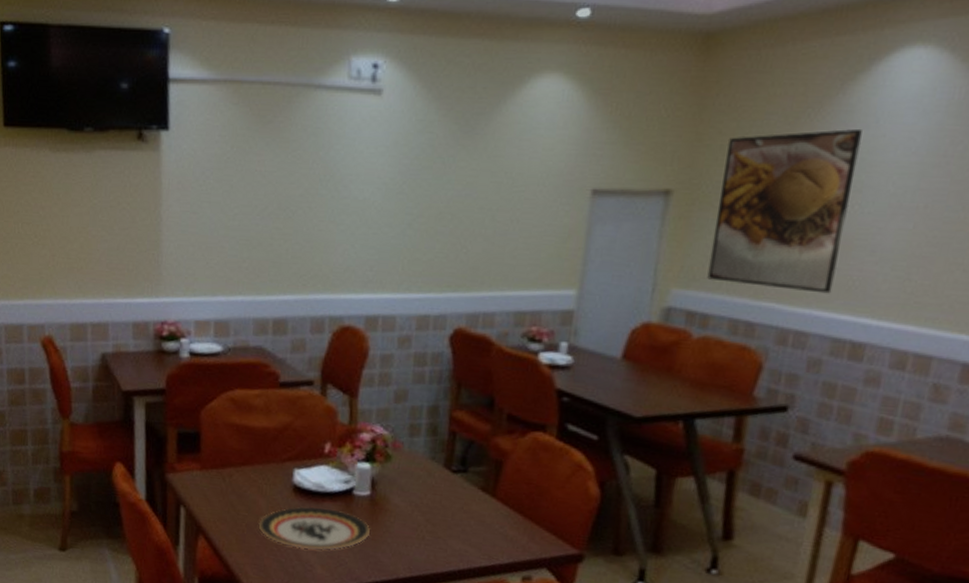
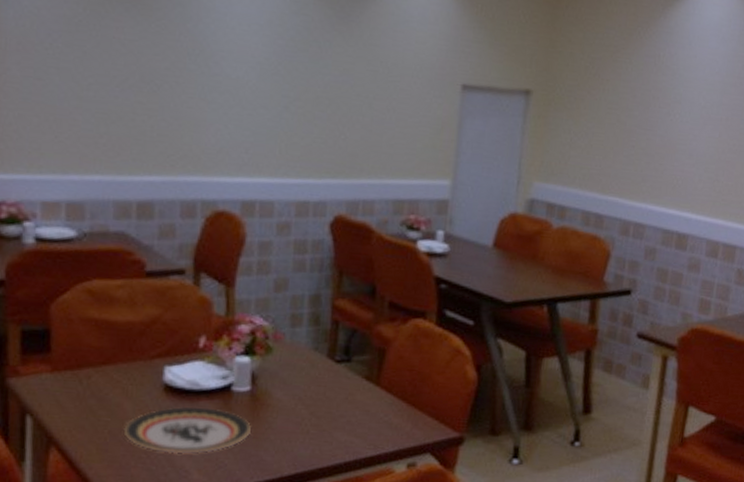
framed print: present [707,128,862,294] -> none [563,46,679,191]

